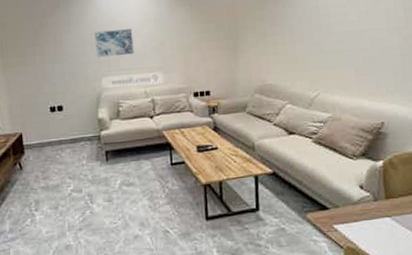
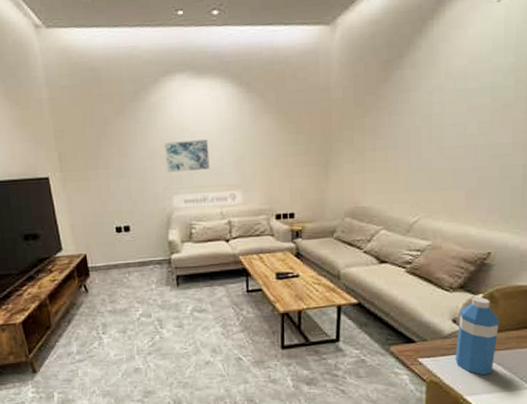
water bottle: none [365,163,403,240] -> present [455,296,499,376]

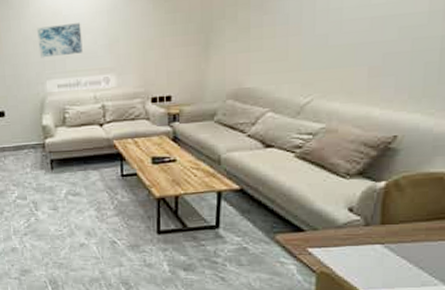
water bottle: present [455,296,499,376] -> none [350,184,405,269]

